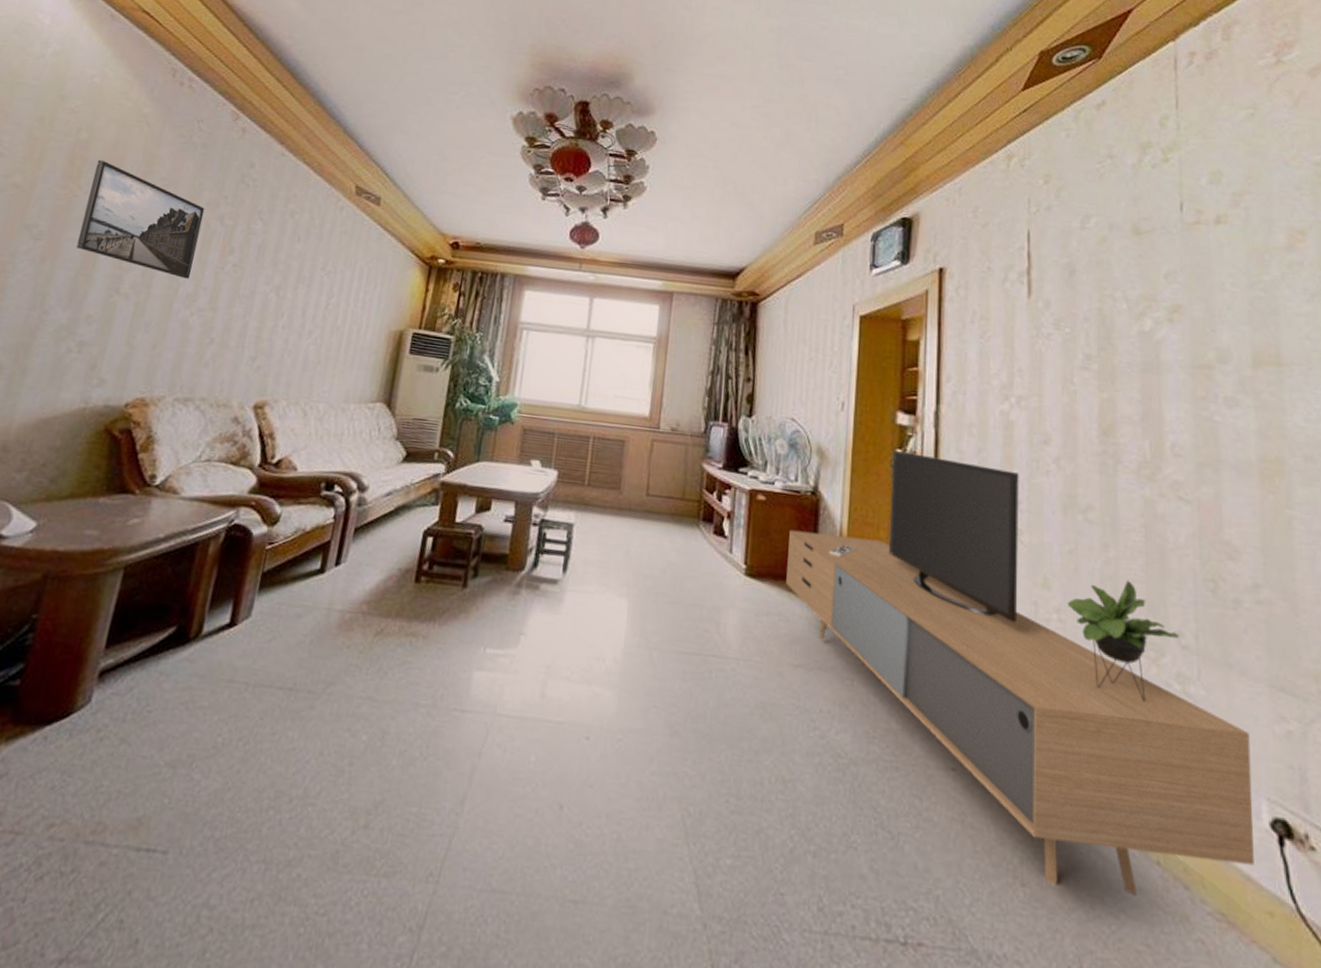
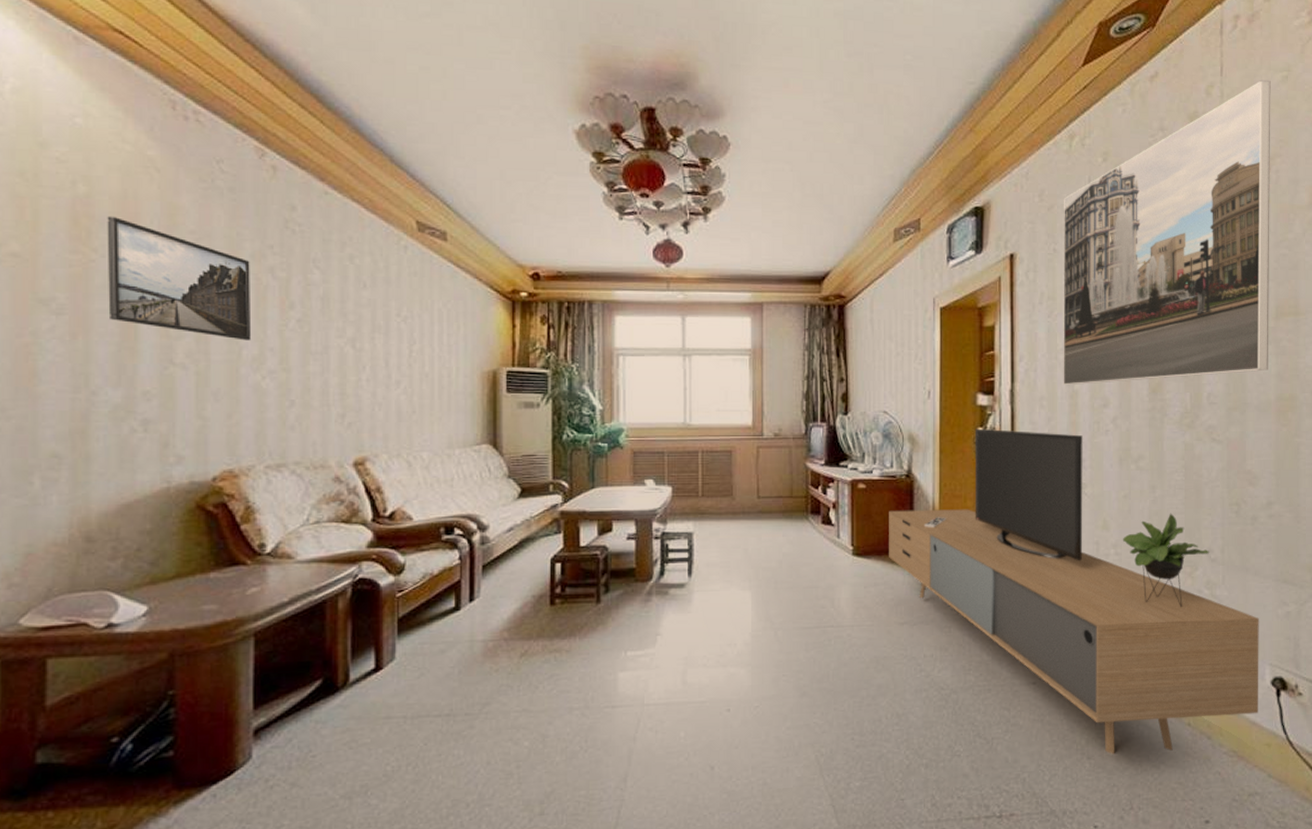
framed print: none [996,115,1247,425] -> present [1063,79,1271,385]

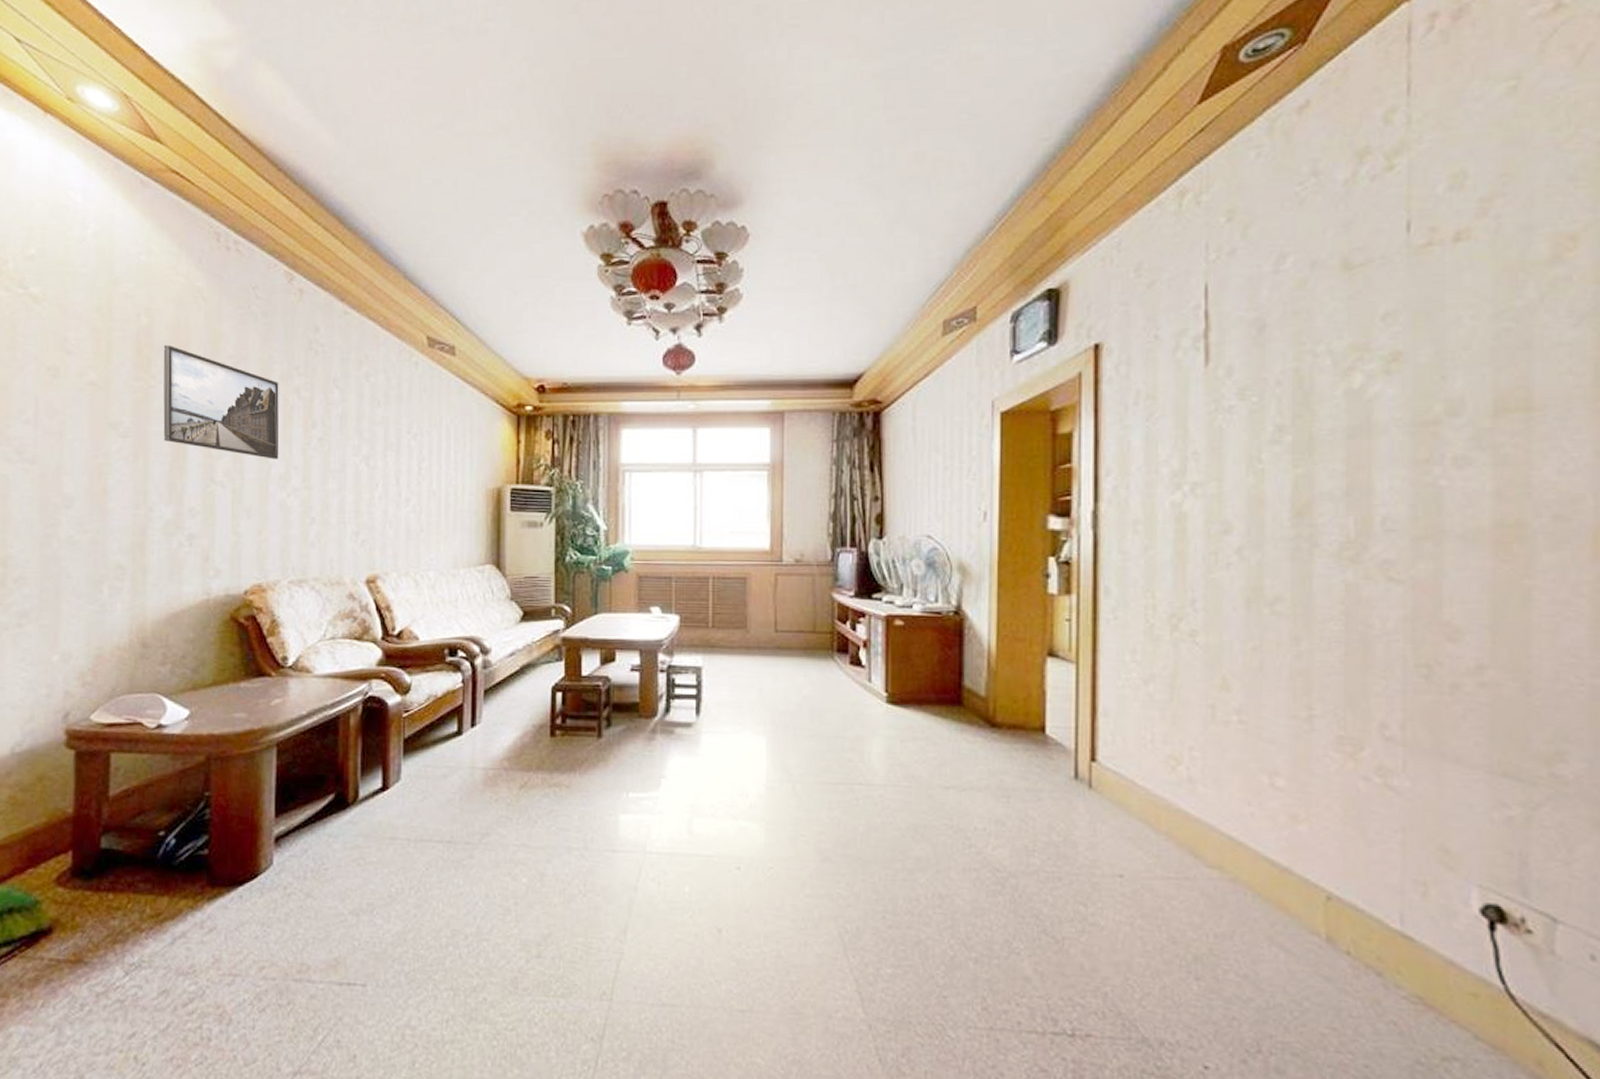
media console: present [889,428,1259,755] -> none [932,557,1462,984]
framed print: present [1063,79,1271,385] -> none [1166,94,1489,505]

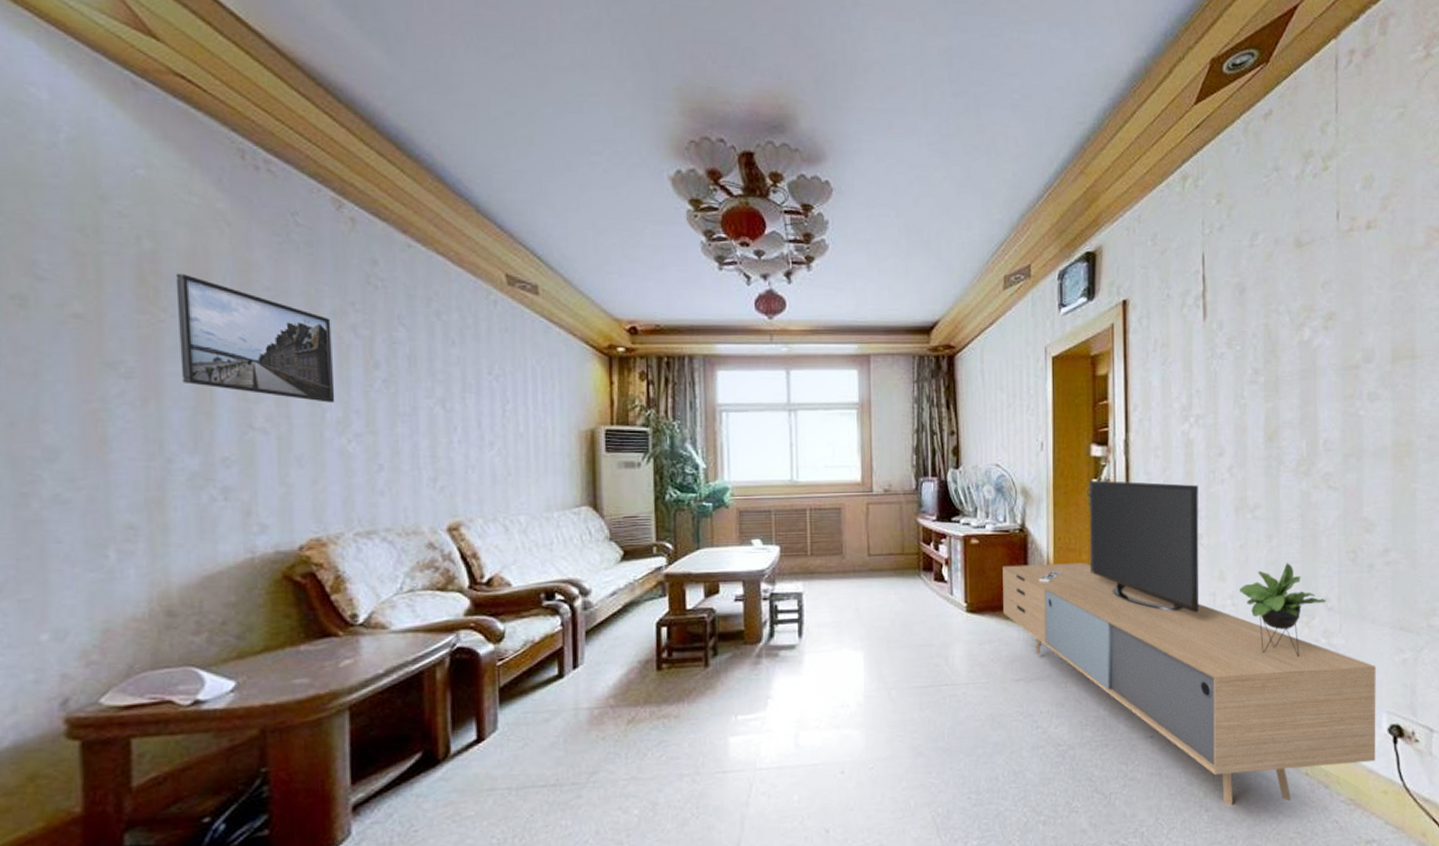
media console: none [932,557,1462,984] -> present [1003,480,1376,806]

